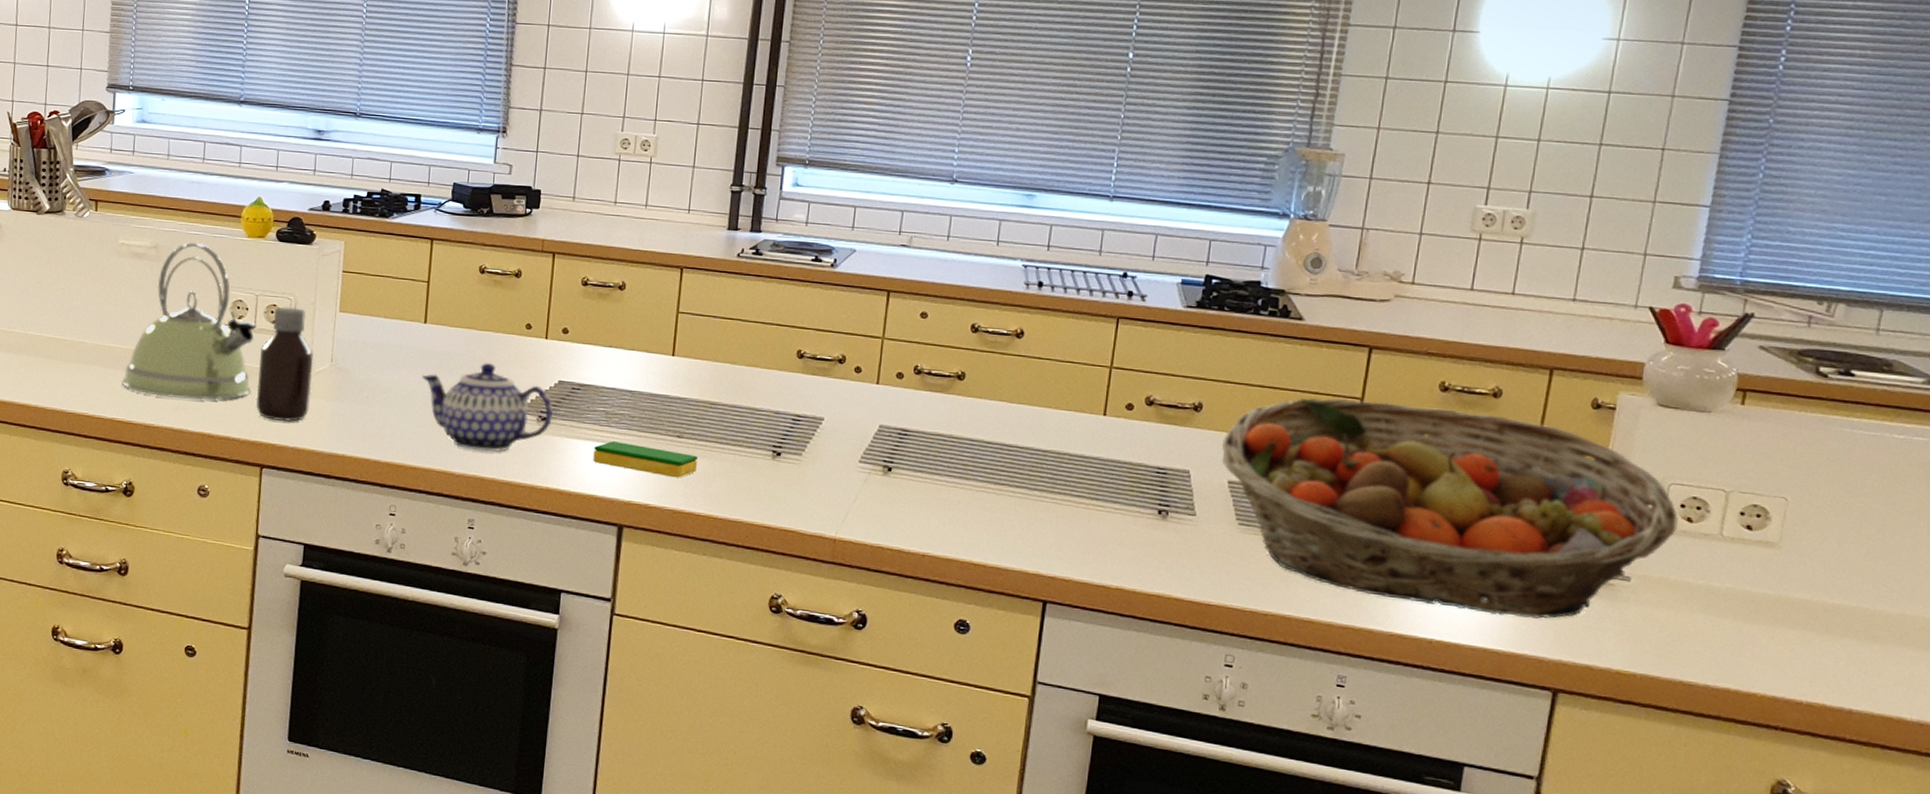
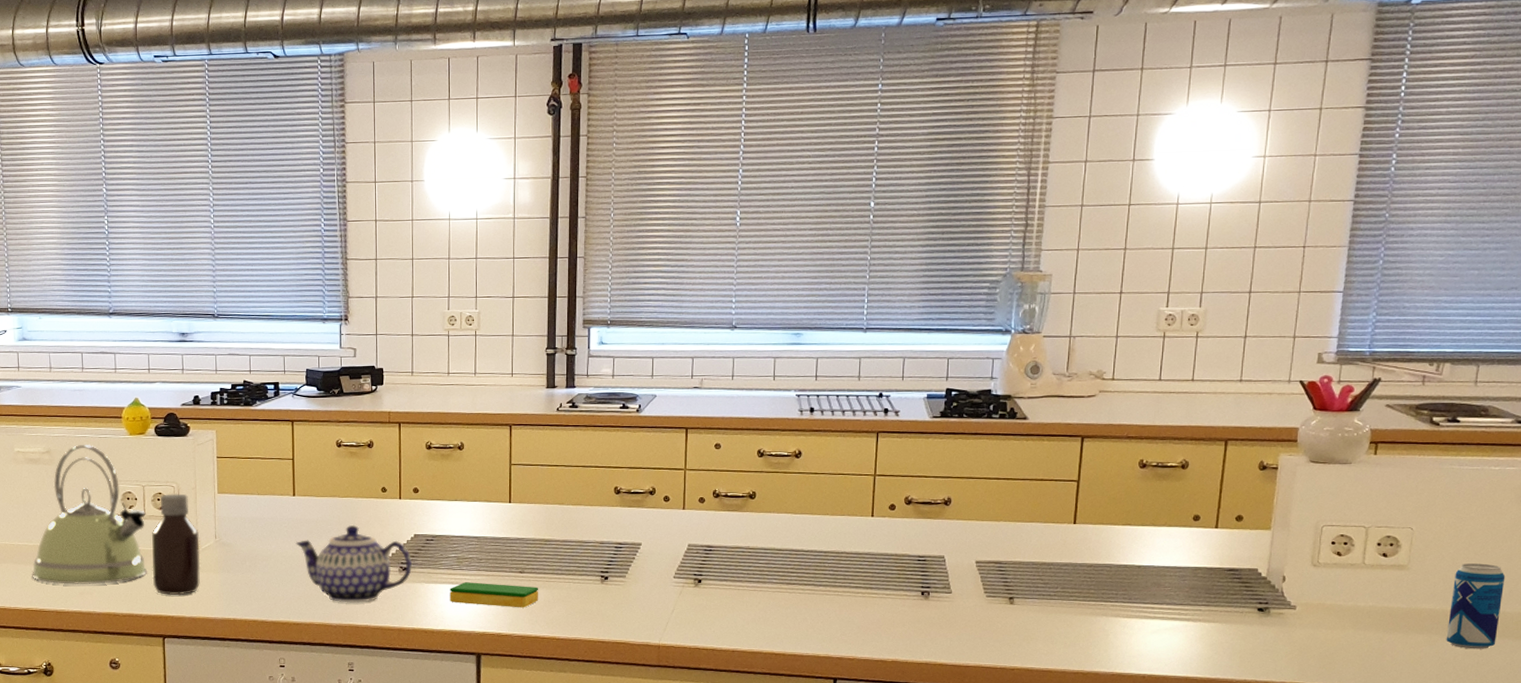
fruit basket: present [1221,398,1678,619] -> none [968,481,1330,648]
beverage can: none [1825,548,1907,657] -> present [1446,563,1506,649]

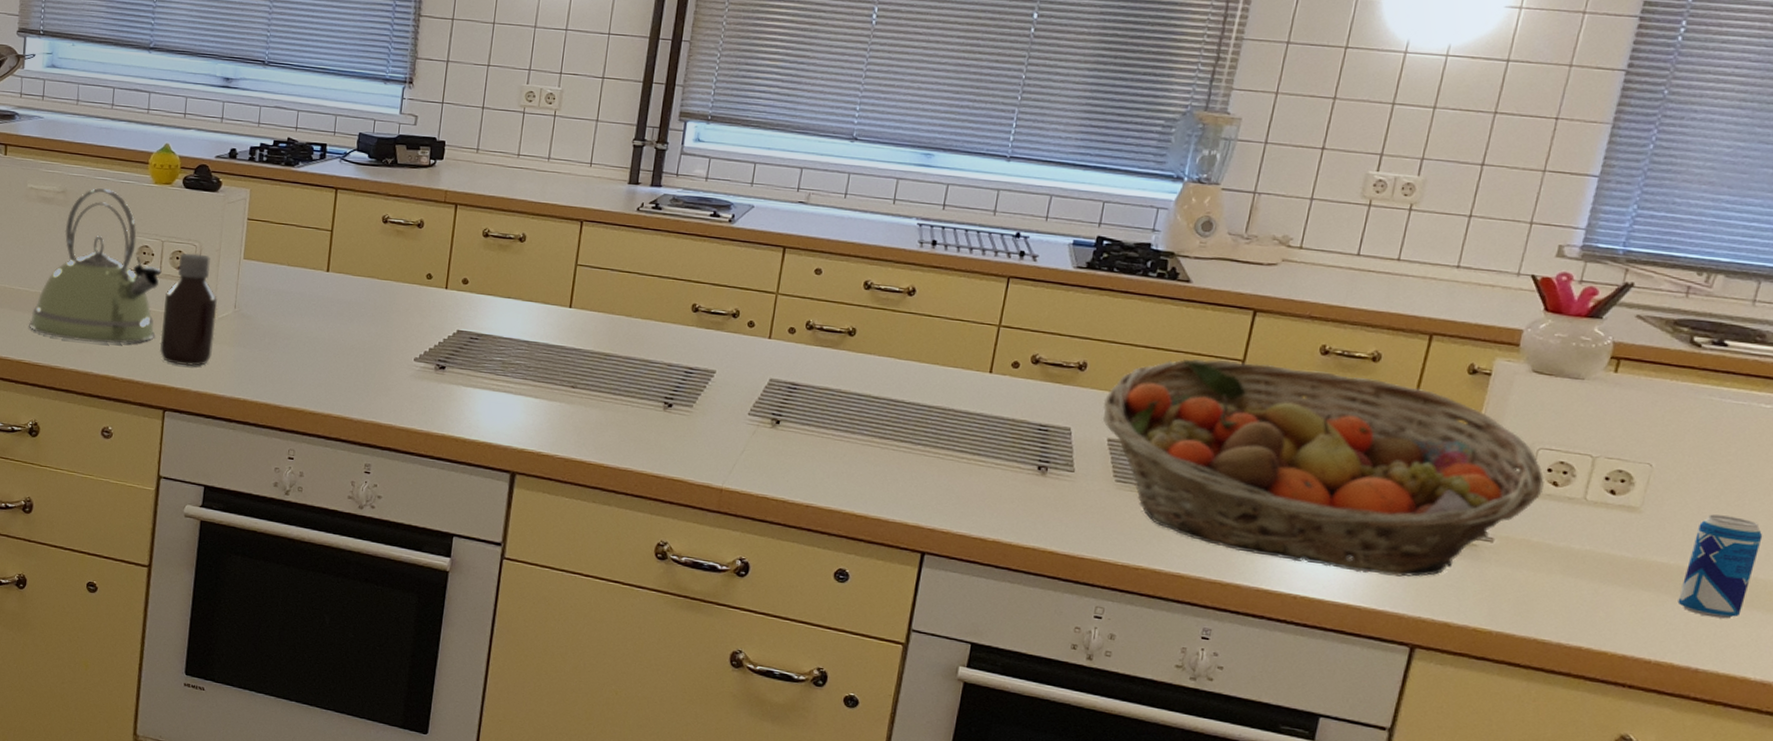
teapot: present [295,524,412,603] -> none [322,311,451,400]
dish sponge: present [450,582,539,608] -> none [488,390,592,427]
fruit basket: none [968,481,1330,648] -> present [1102,359,1545,577]

